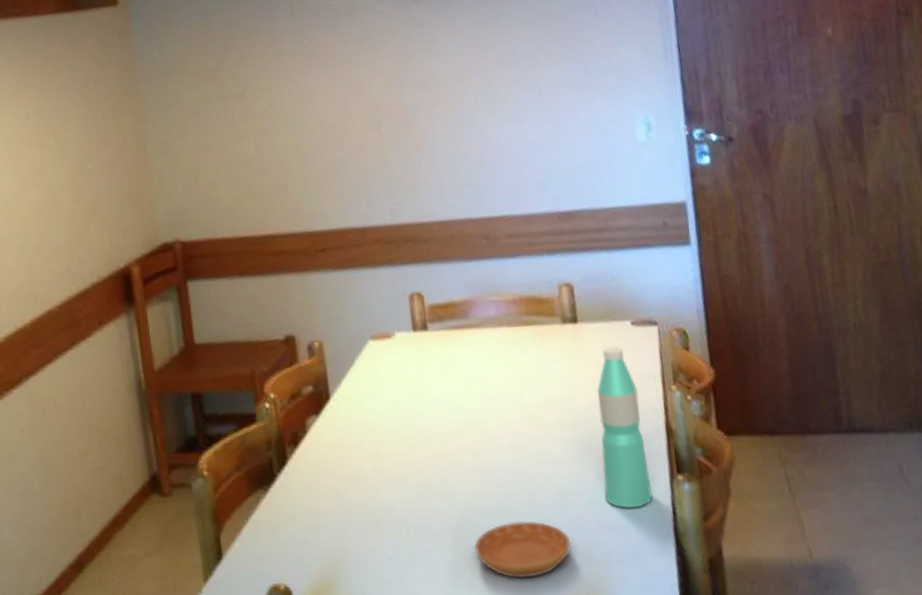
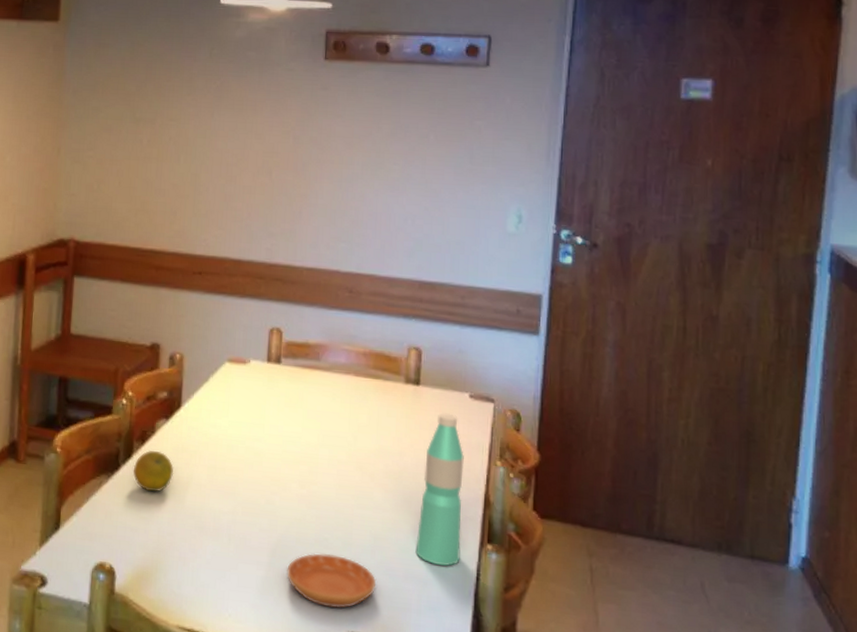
fruit: none [291,451,336,497] -> present [133,451,174,492]

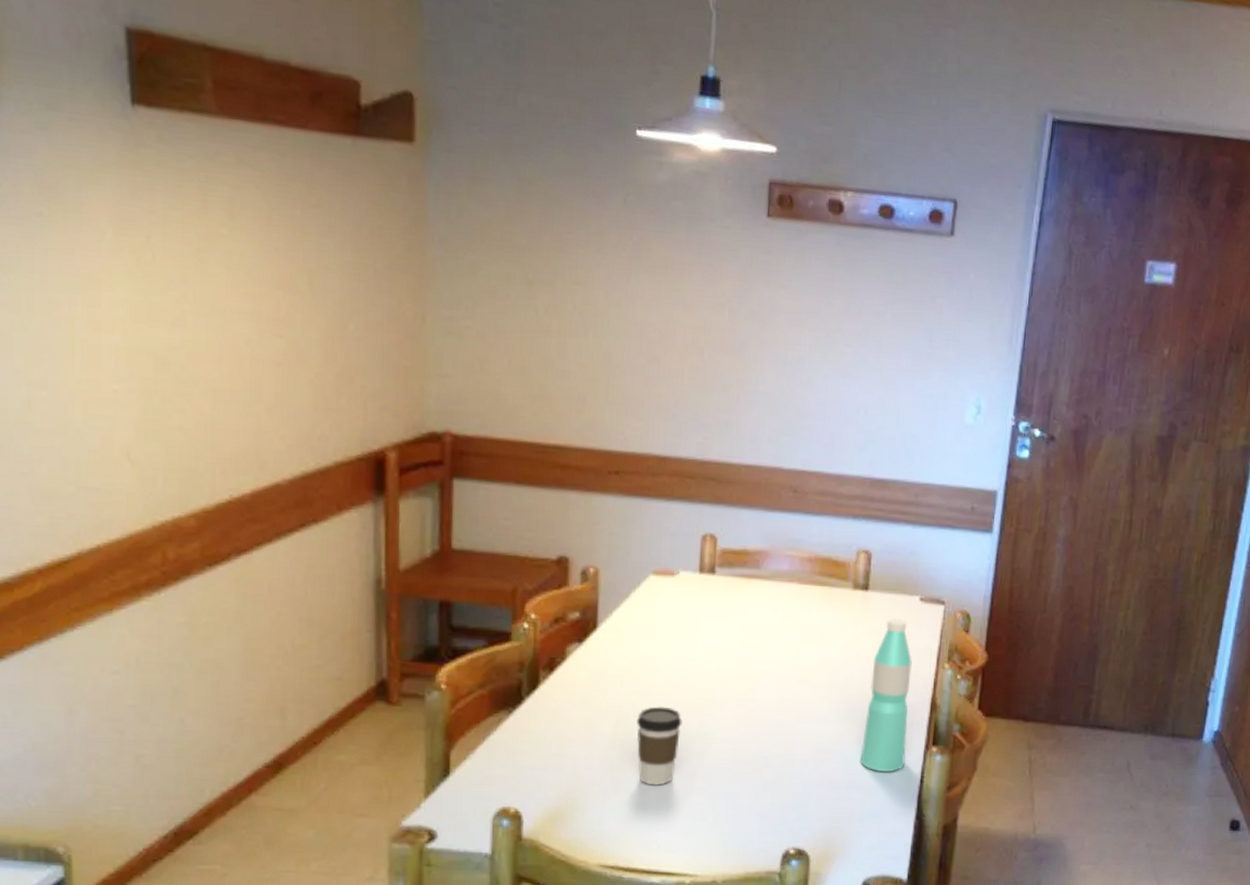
fruit: present [133,451,174,492] -> none [541,680,590,725]
coffee cup: none [212,481,252,556] -> present [637,706,682,786]
saucer: present [287,553,377,609] -> none [722,773,819,825]

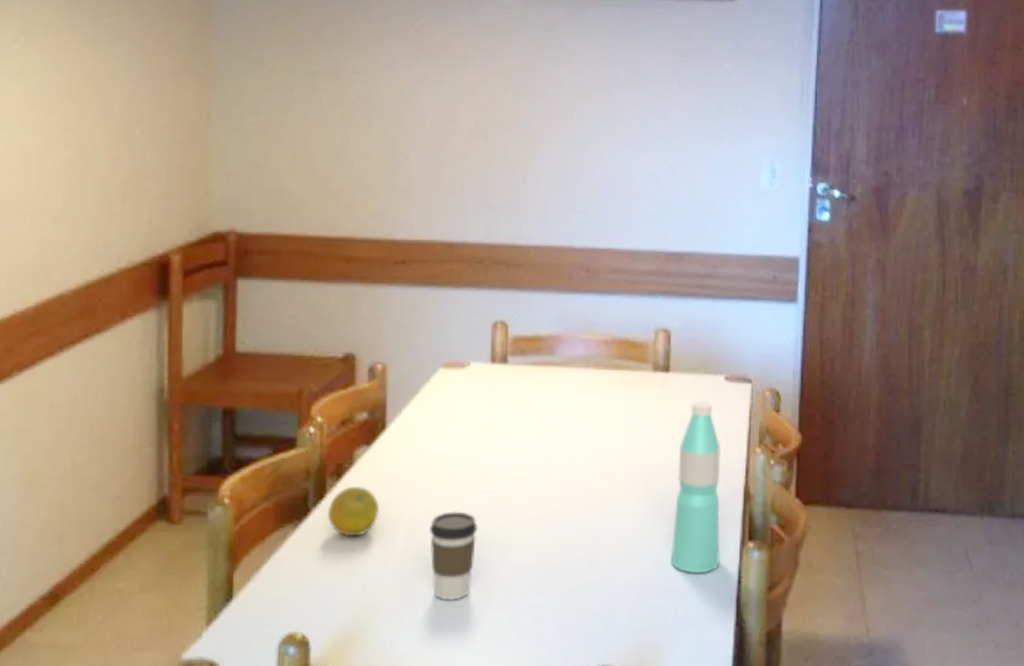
fruit: none [541,680,590,725] -> present [328,487,380,537]

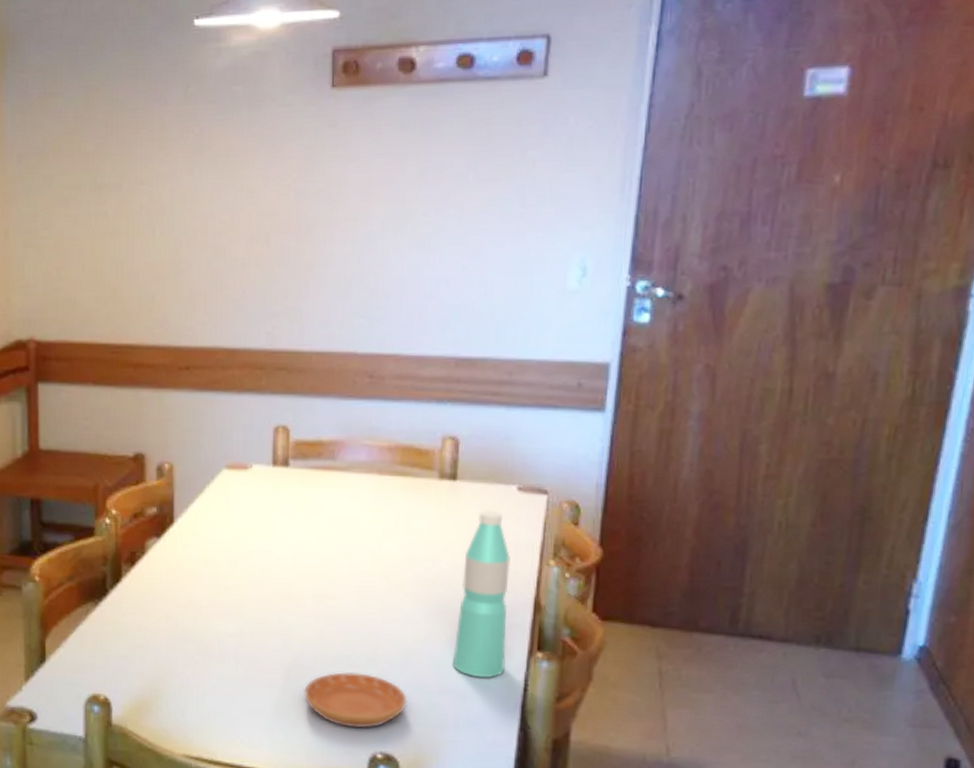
fruit: present [328,487,380,537] -> none [124,573,170,617]
coffee cup: present [430,511,478,601] -> none [215,601,260,681]
saucer: none [524,580,628,641] -> present [304,672,408,728]

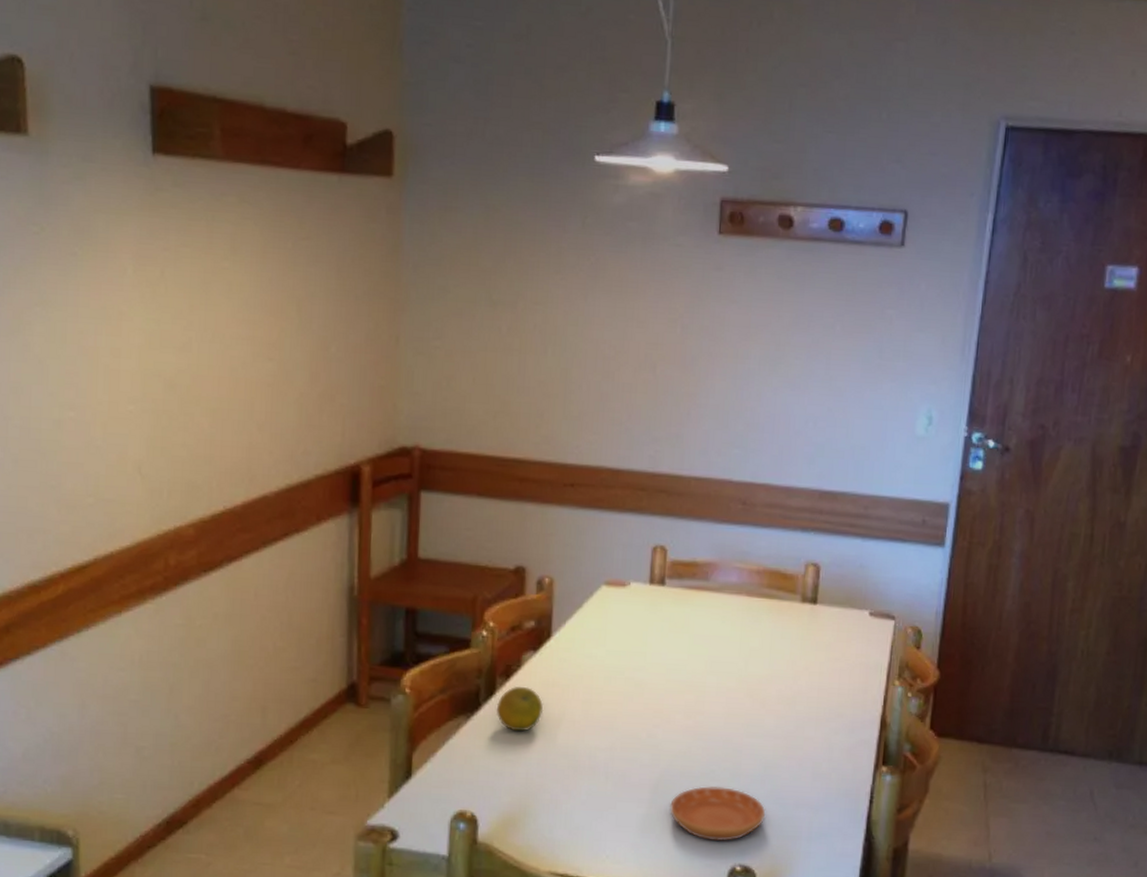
fruit: none [124,573,170,617] -> present [497,687,544,732]
water bottle: present [452,510,510,678] -> none [807,632,861,791]

